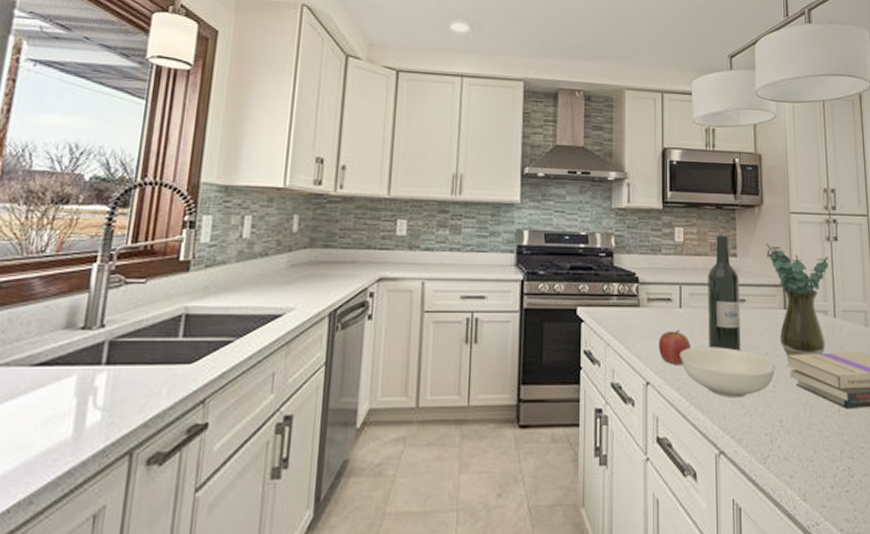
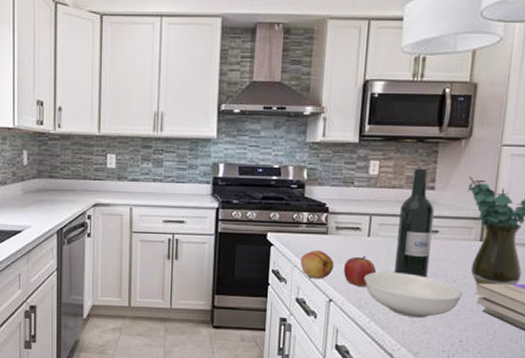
fruit: none [613,326,648,359] -> present [300,250,334,279]

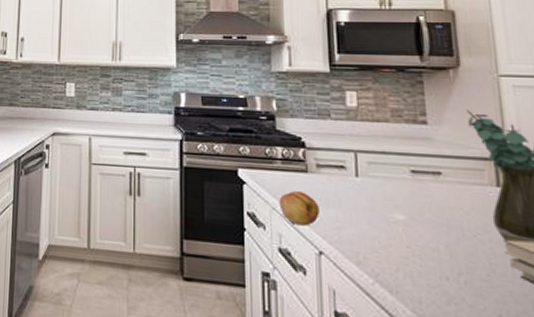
fruit: present [343,255,377,286] -> none [331,199,373,237]
bowl: present [364,271,464,319] -> none [358,219,490,283]
wine bottle: present [395,168,435,278] -> none [390,99,438,230]

